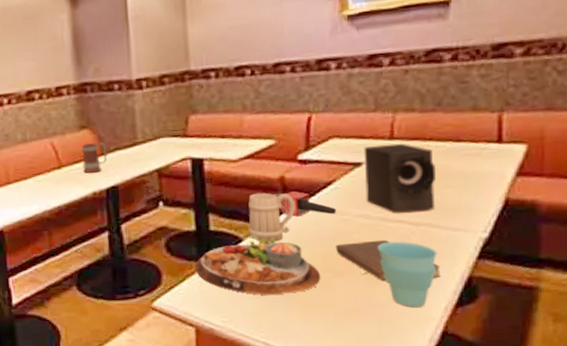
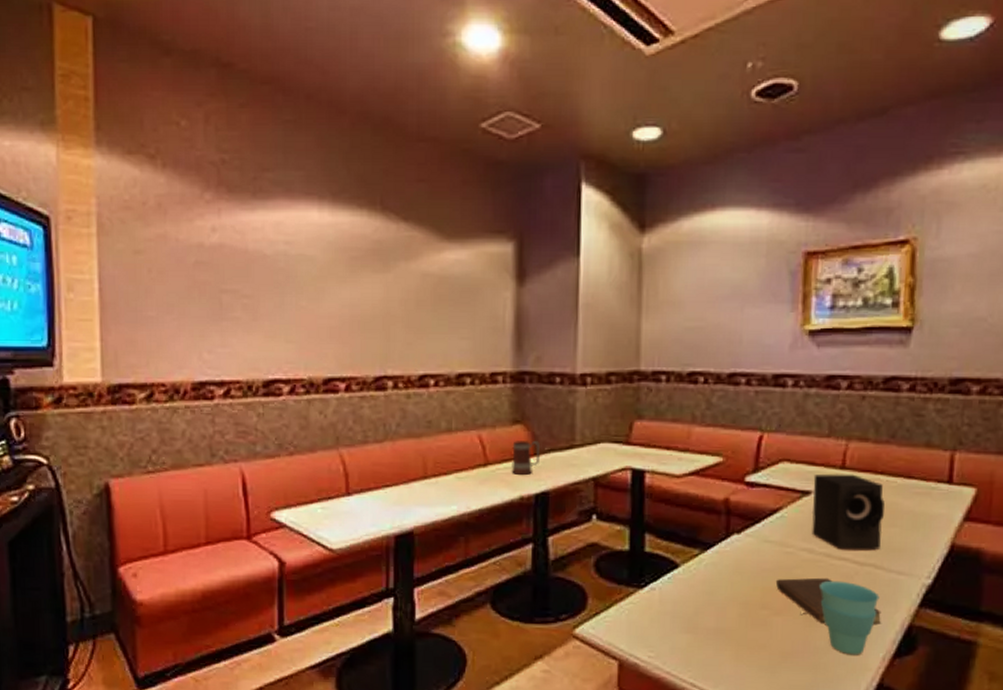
food platter: present [195,238,321,296] -> none [624,566,758,631]
beer mug: present [248,192,295,242] -> none [686,514,738,571]
microphone: present [273,190,336,217] -> none [716,515,780,546]

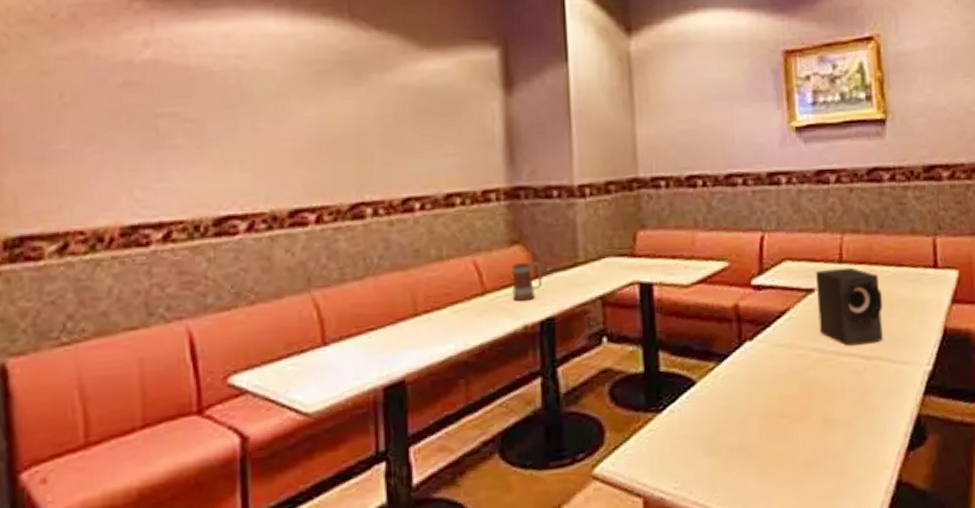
book: present [775,577,882,626] -> none [791,376,893,426]
cup: present [820,580,880,655] -> none [833,378,888,455]

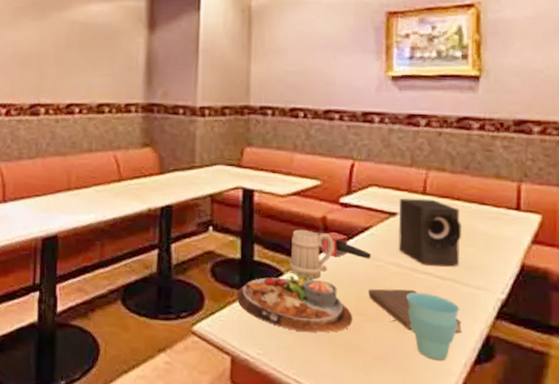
beer mug: present [511,262,542,303] -> none [141,161,165,191]
food platter: none [643,379,778,451] -> present [236,275,353,333]
beer mug: none [702,324,750,384] -> present [289,229,334,279]
microphone: none [727,321,791,353] -> present [315,231,371,259]
book: none [791,376,893,426] -> present [367,289,463,334]
cup: none [833,378,888,455] -> present [407,292,460,361]

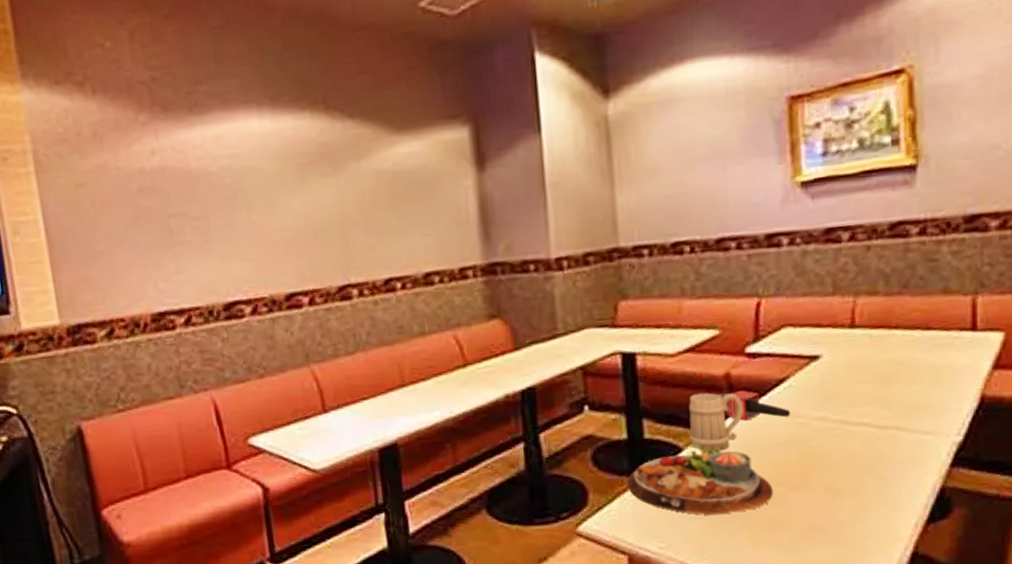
book: present [367,289,463,334] -> none [789,446,911,496]
speaker: present [398,198,461,267] -> none [821,332,903,415]
cup: present [407,292,460,361] -> none [838,447,906,525]

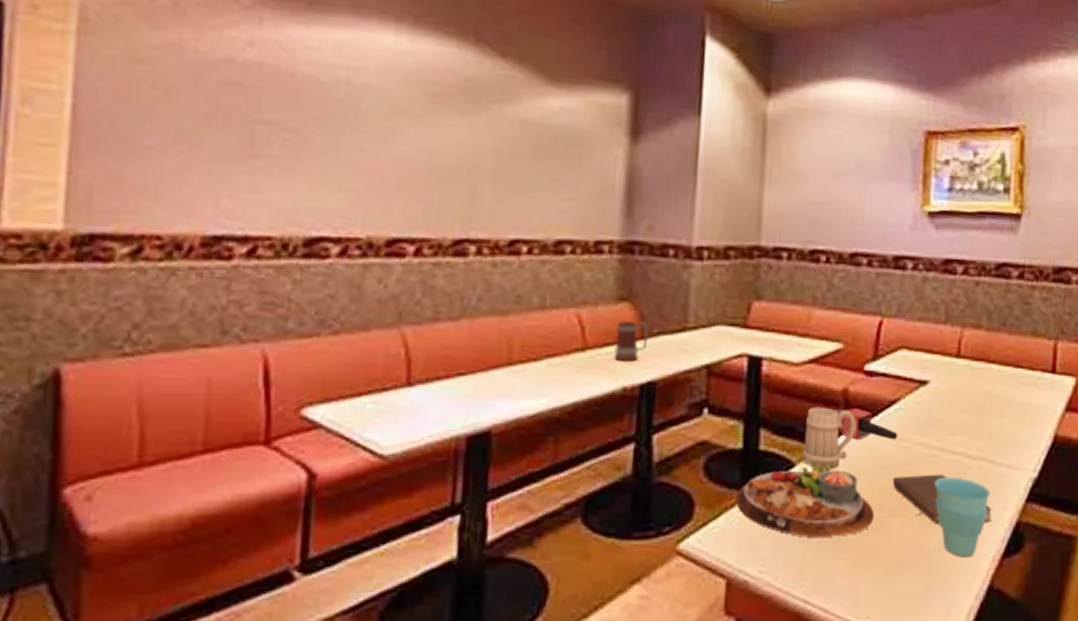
beer mug: none [491,335,522,373] -> present [614,321,648,363]
book: none [789,446,911,496] -> present [892,474,993,525]
cup: none [838,447,906,525] -> present [935,477,991,557]

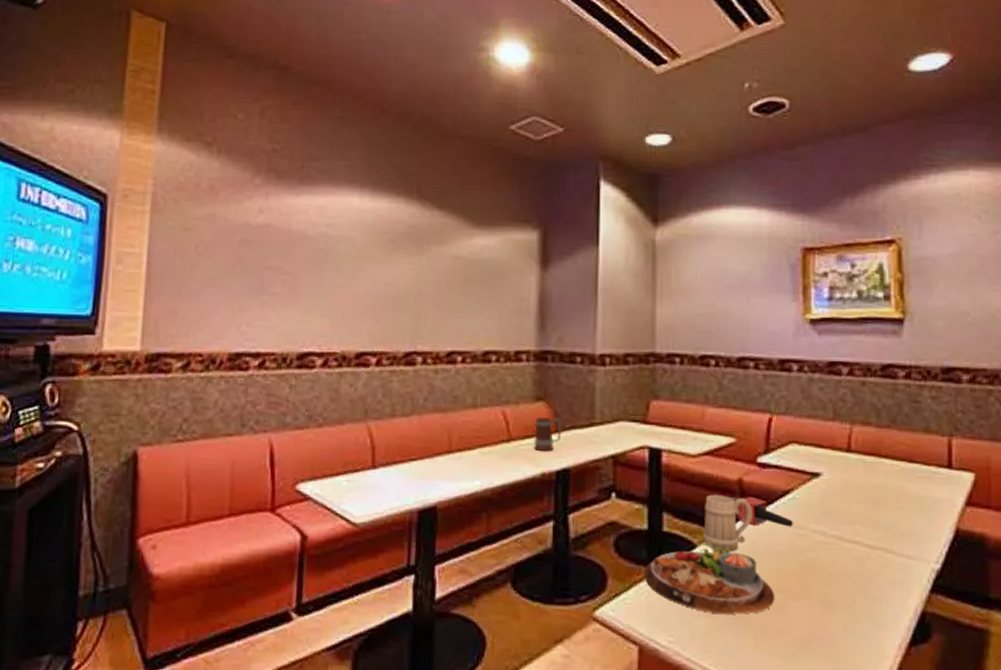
book: present [892,474,993,525] -> none [790,560,896,612]
cup: present [935,477,991,557] -> none [833,564,892,643]

